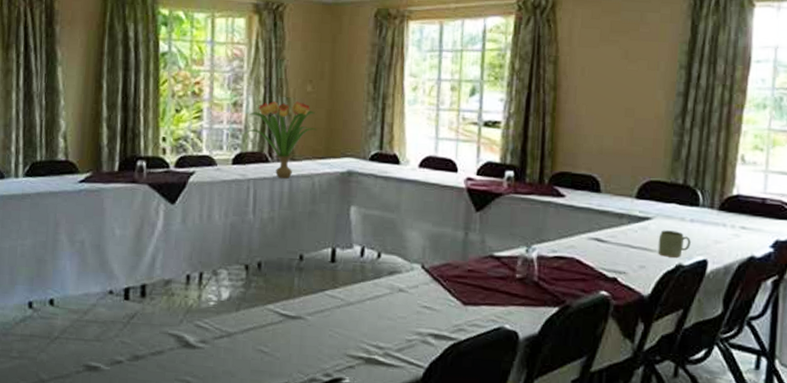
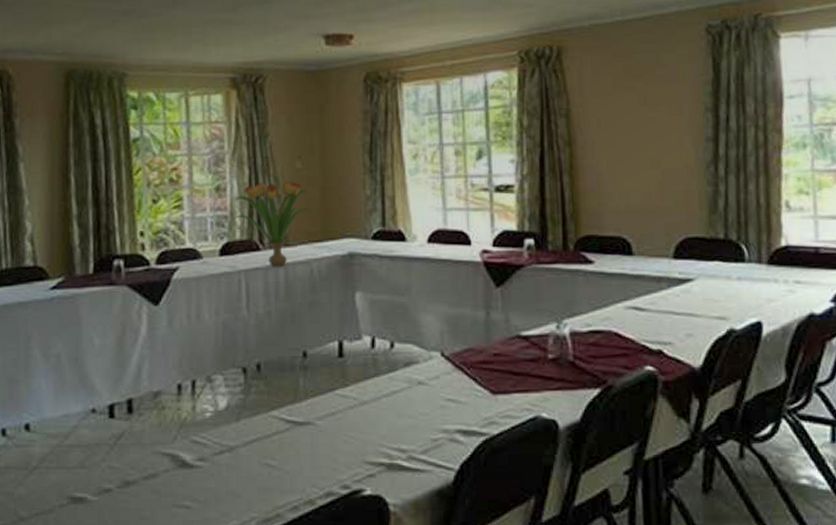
mug: present [658,230,691,258] -> none [704,291,741,322]

